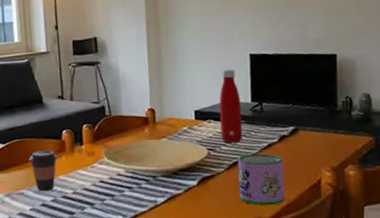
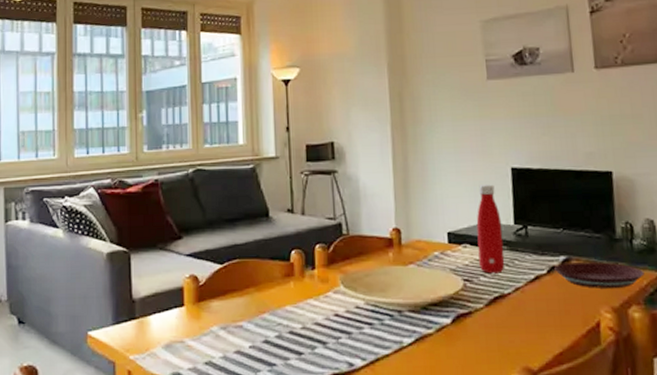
coffee cup: present [29,150,58,192] -> none [251,274,285,325]
mug: present [237,153,285,206] -> none [499,287,558,353]
plate: none [284,130,360,152] -> present [554,262,645,288]

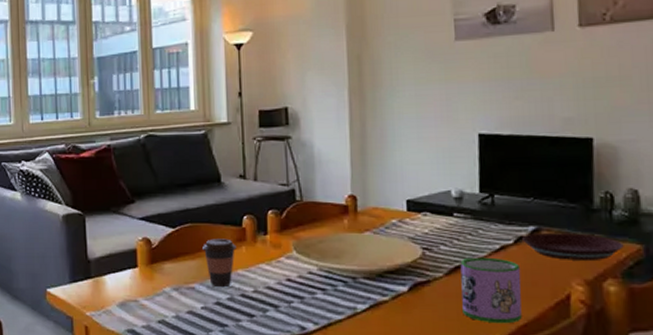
coffee cup: none [251,274,285,325] -> present [202,238,237,288]
bottle: present [476,184,505,274] -> none [438,151,468,243]
mug: none [499,287,558,353] -> present [460,257,522,324]

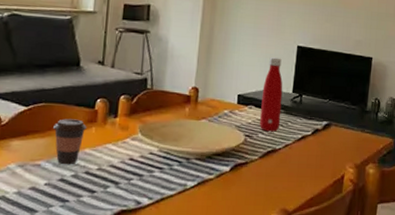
bottle: none [438,151,468,243] -> present [260,57,283,132]
mug: present [460,257,522,324] -> none [269,144,314,198]
plate: present [522,233,624,260] -> none [318,127,382,149]

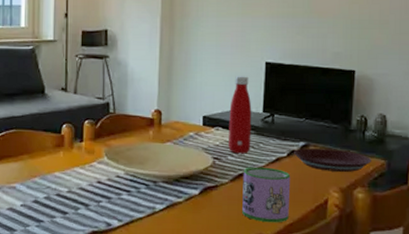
coffee cup: present [53,119,87,165] -> none [25,144,55,188]
mug: none [269,144,314,198] -> present [242,167,291,223]
plate: none [318,127,382,149] -> present [294,148,372,172]

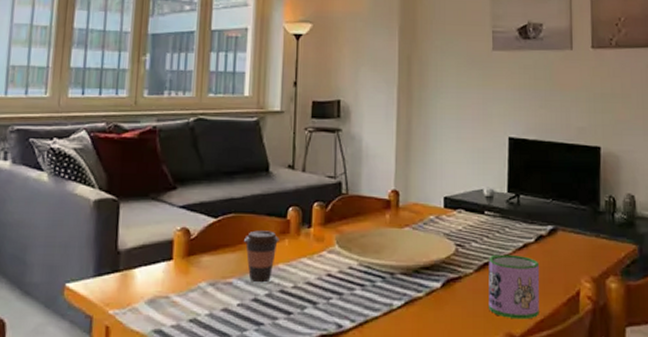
coffee cup: none [25,144,55,188] -> present [244,230,279,283]
bottle: present [228,76,252,154] -> none [472,152,496,240]
plate: present [294,148,372,172] -> none [542,232,623,259]

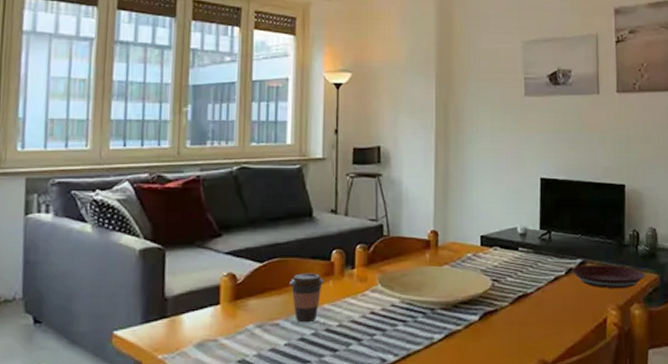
mug: present [488,254,540,320] -> none [523,287,570,347]
plate: none [542,232,623,259] -> present [572,265,646,288]

